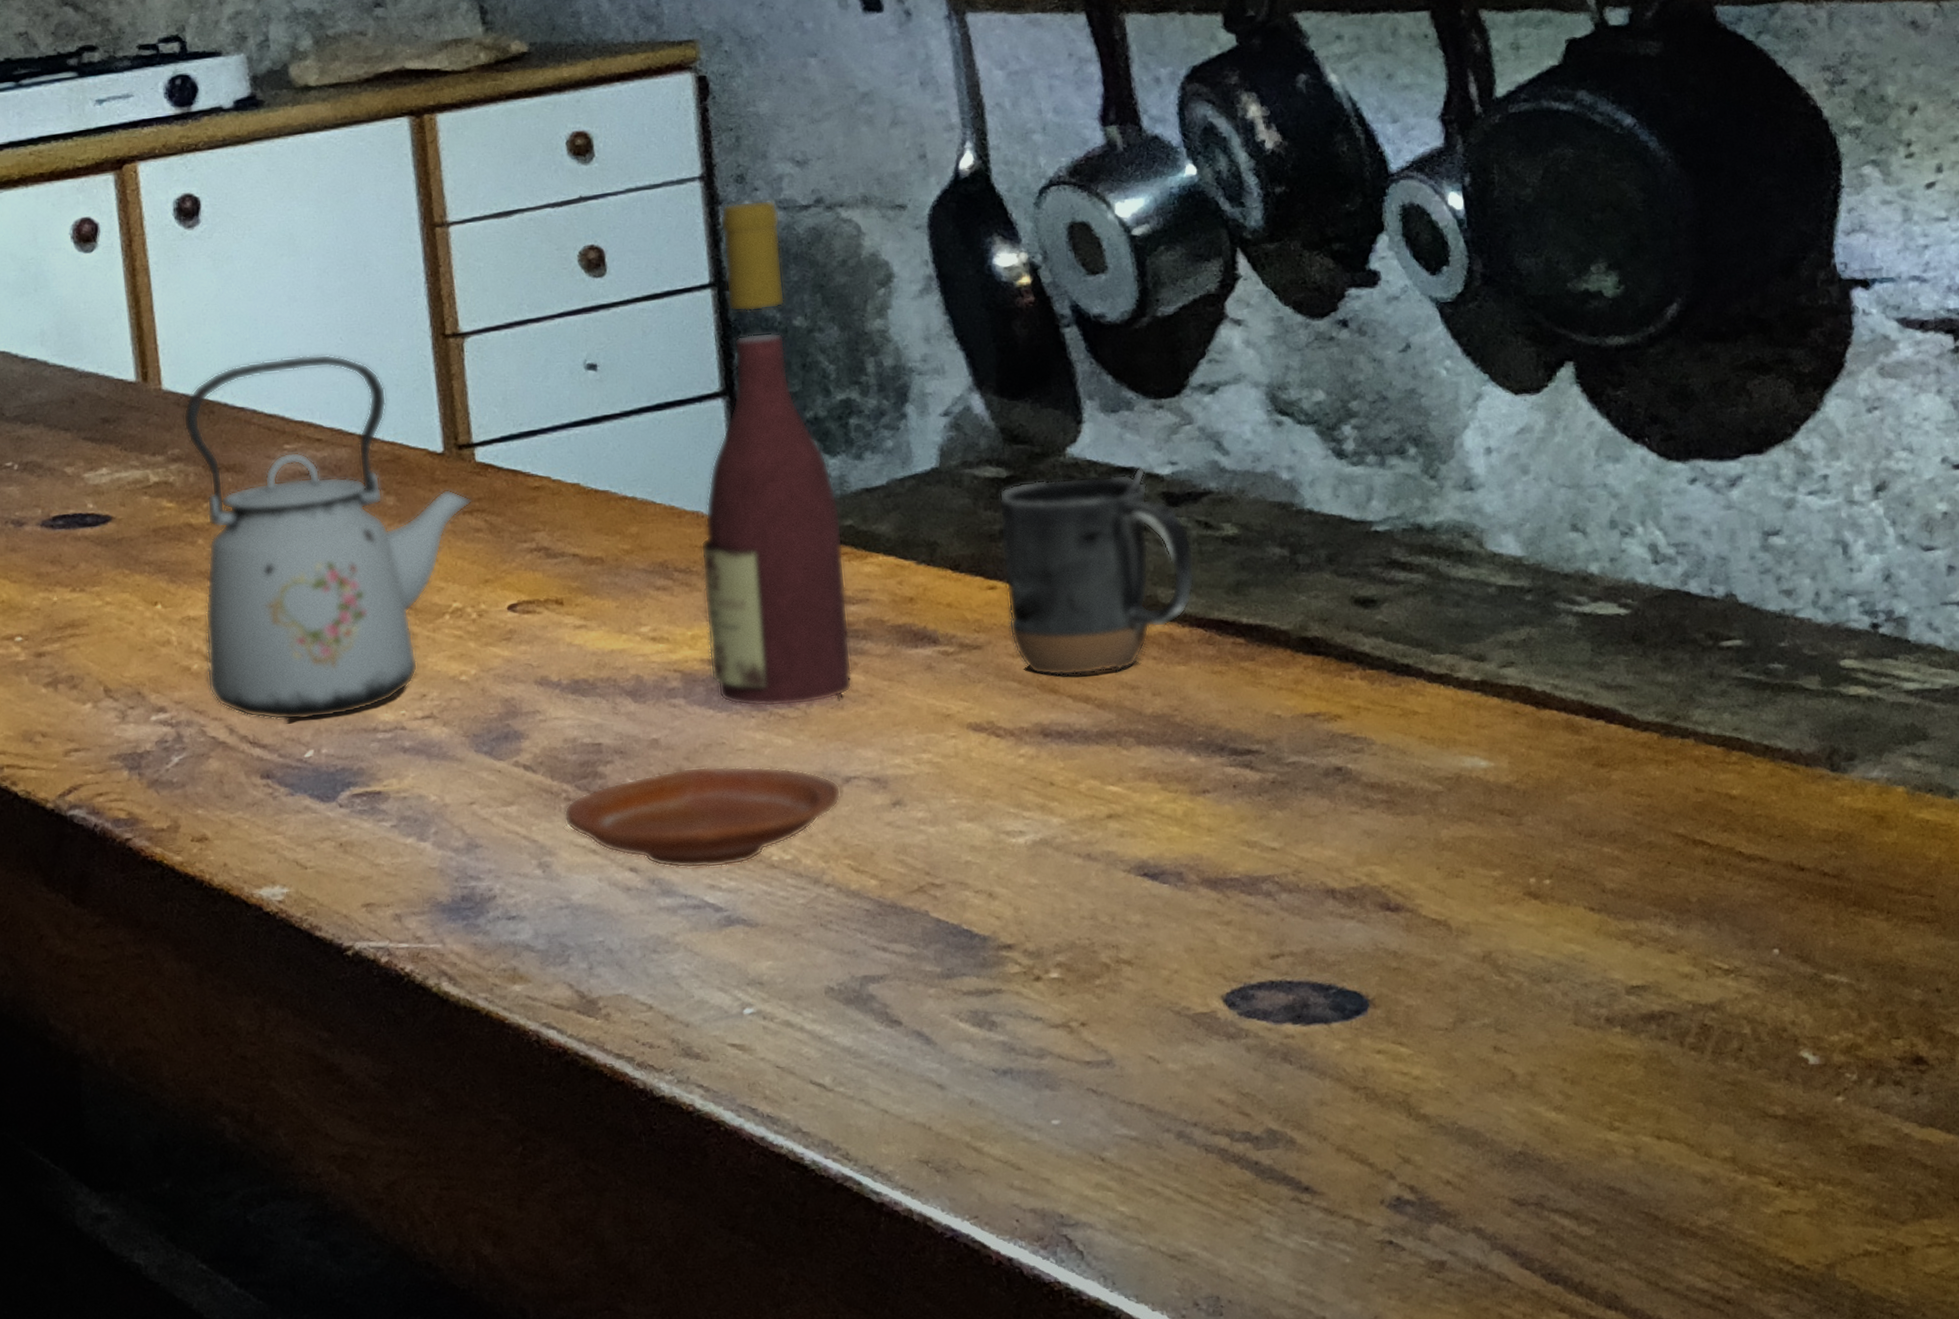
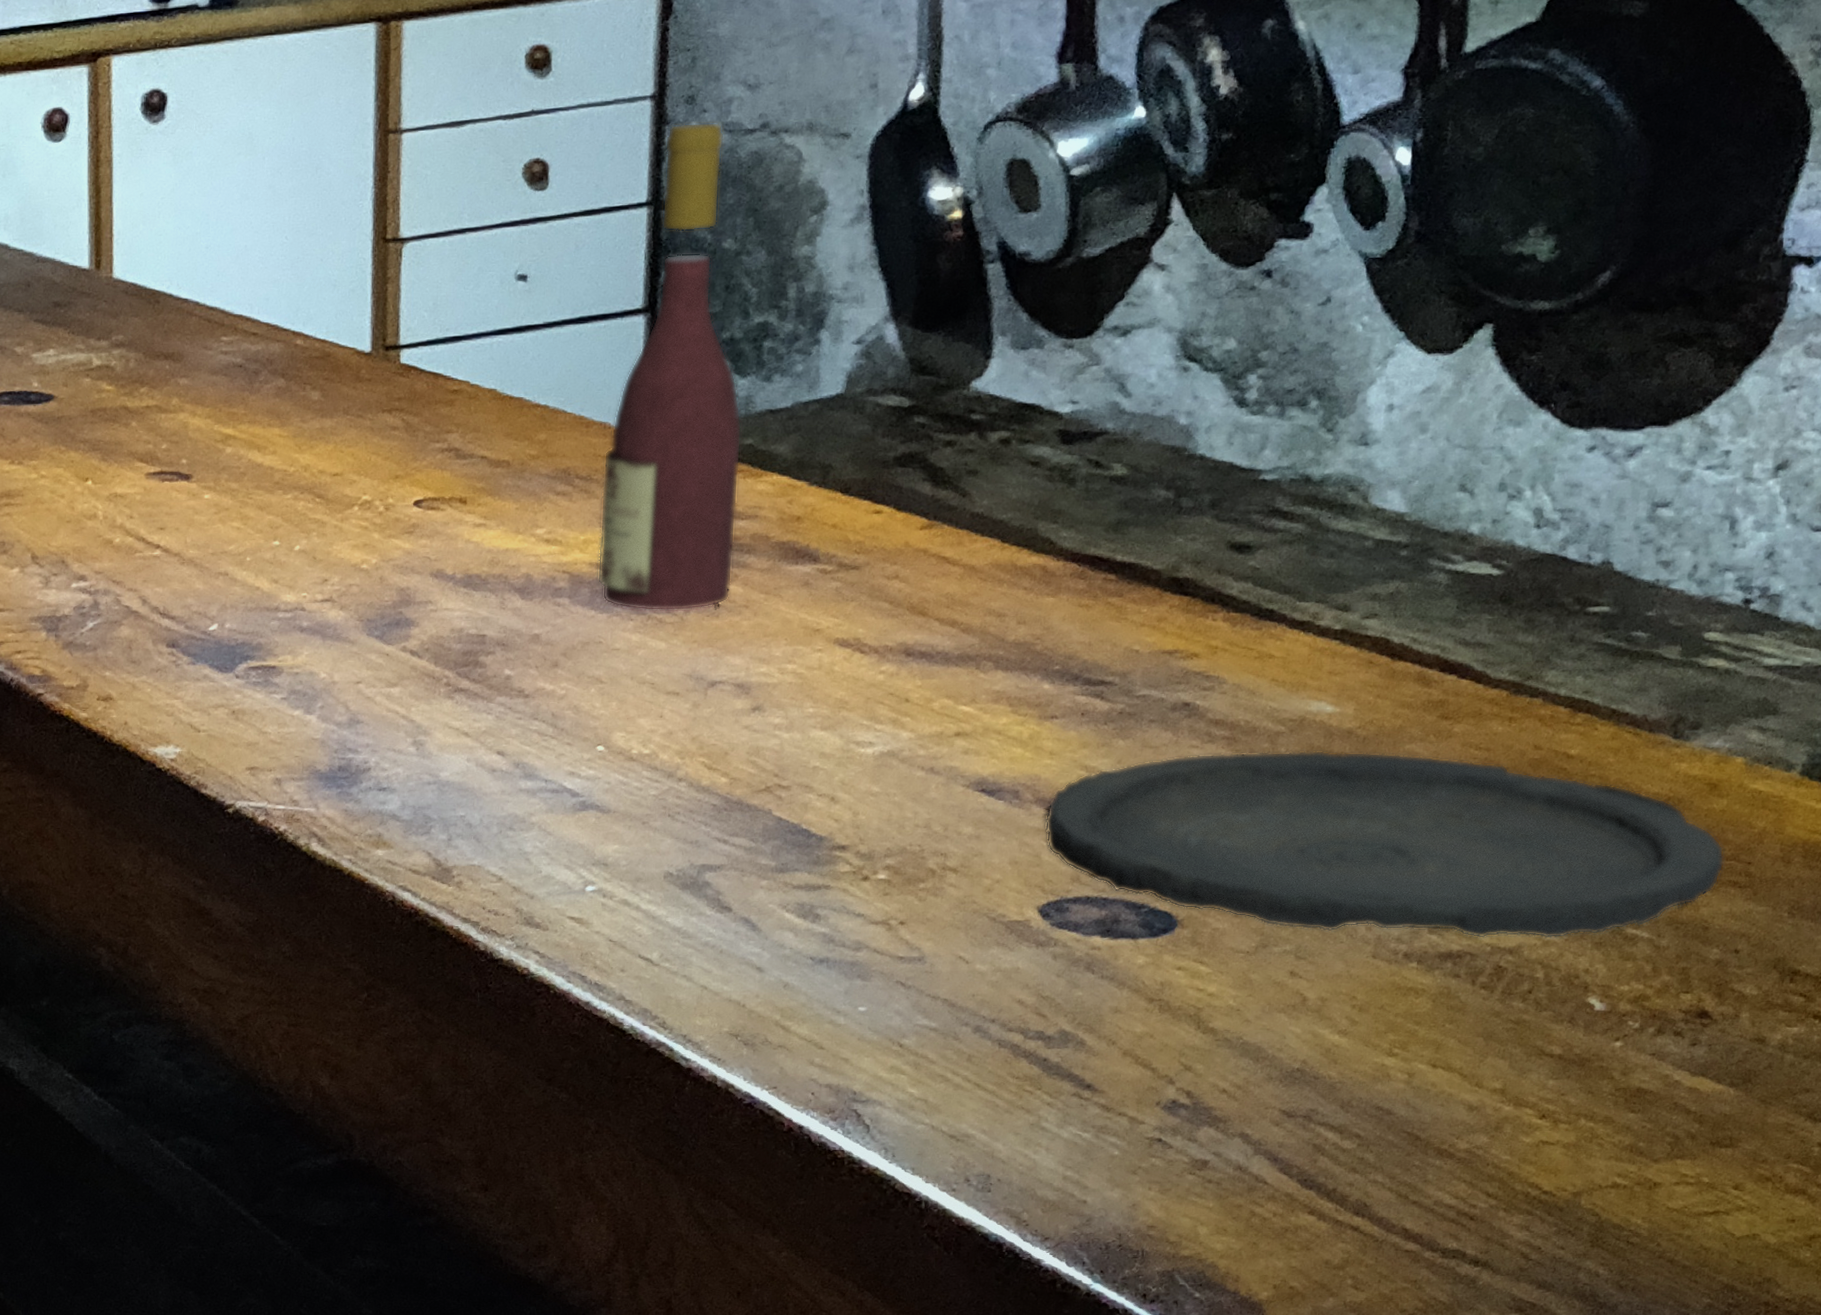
kettle: present [183,354,473,721] -> none [127,252,393,595]
plate: present [564,766,841,869] -> none [442,663,705,757]
mug: present [998,467,1195,676] -> none [888,404,1080,600]
plate: none [1213,806,1908,1001] -> present [1044,750,1725,940]

